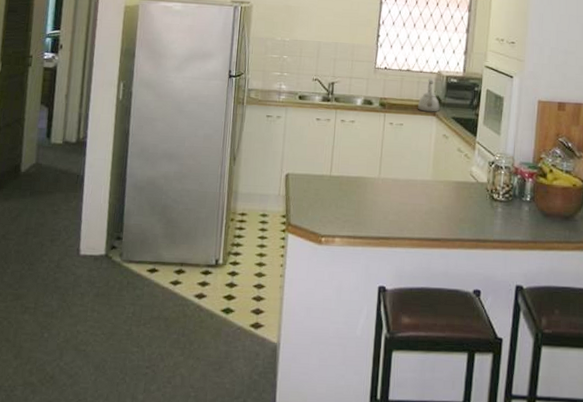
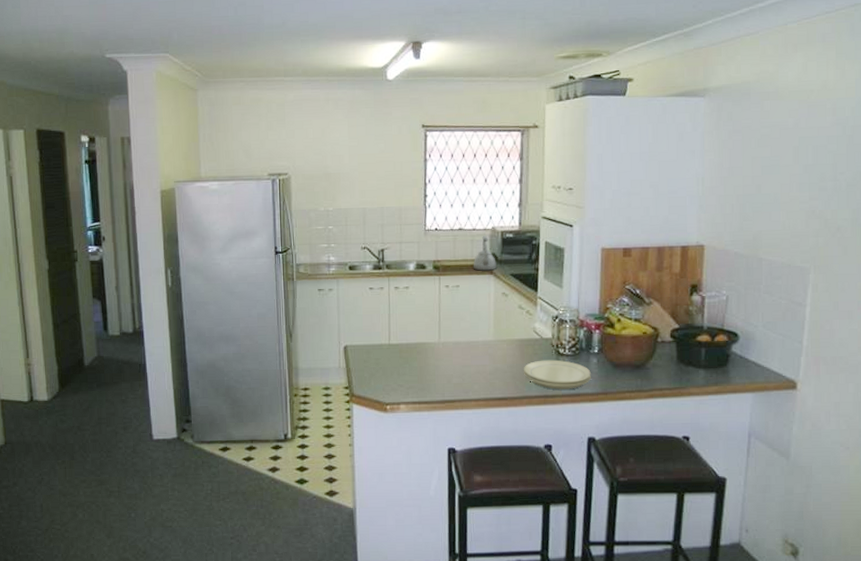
plate: none [458,203,522,235] -> present [524,360,591,390]

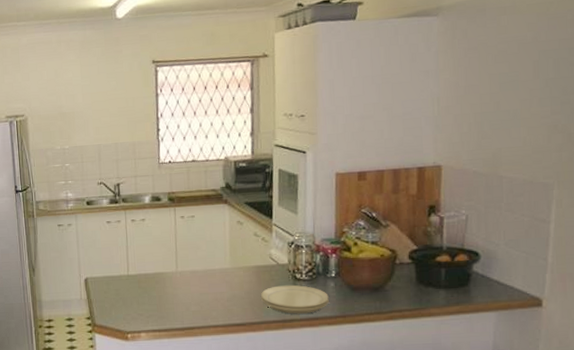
kettle: present [473,236,498,271] -> none [207,166,232,201]

